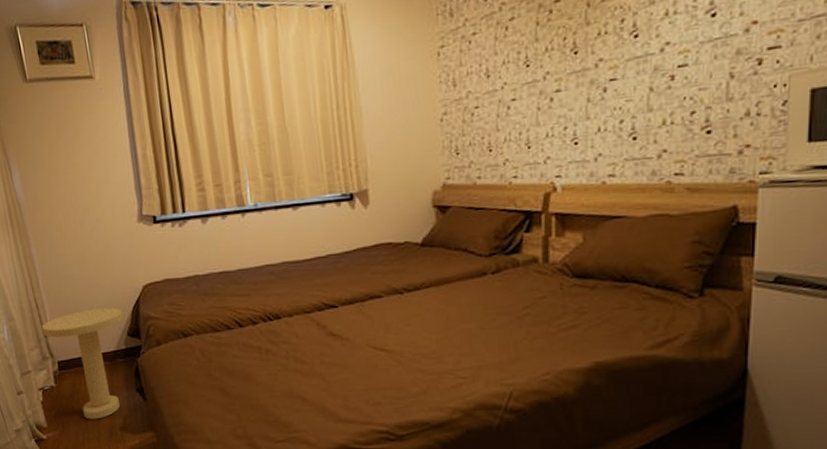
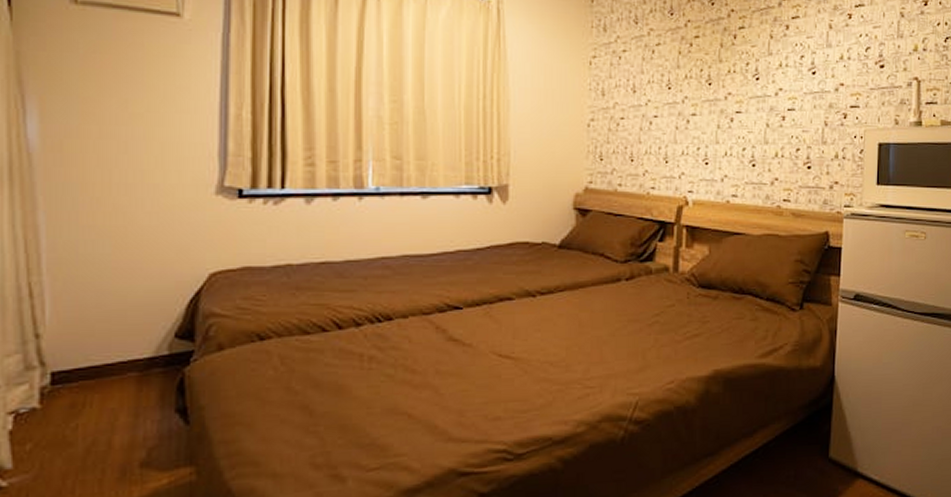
side table: present [42,307,124,420] -> none [33,300,173,454]

